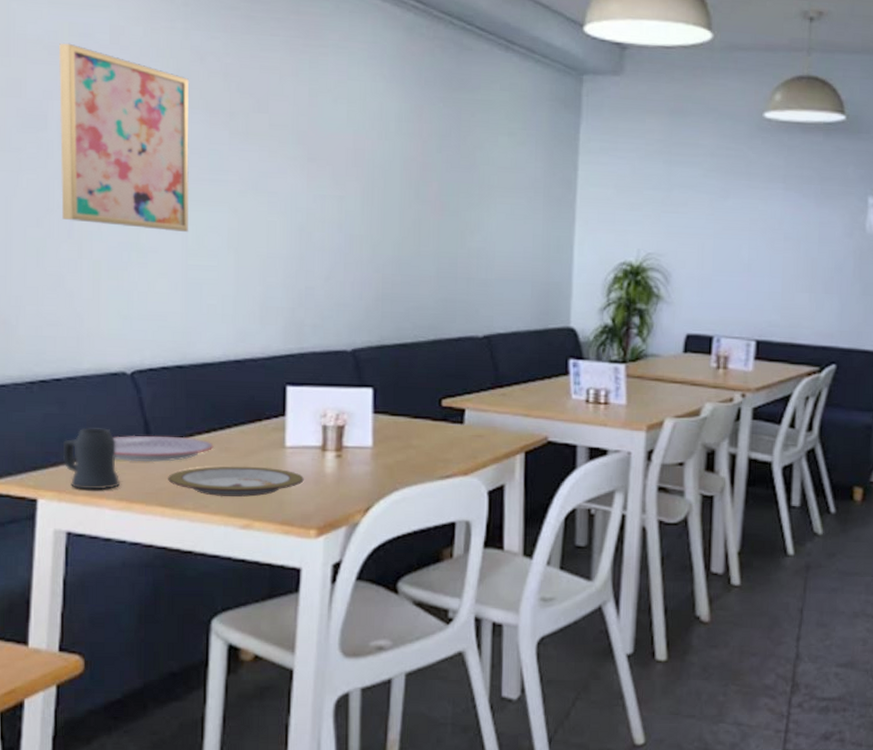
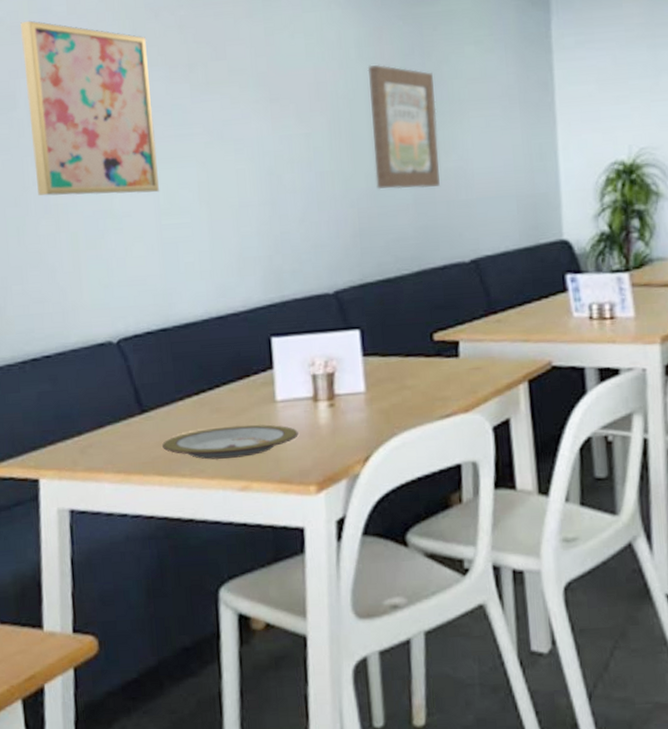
mug: present [63,427,121,490] -> none [59,400,117,466]
plate: present [112,435,214,463] -> none [105,401,205,433]
wall art: none [402,140,467,263] -> present [367,64,440,190]

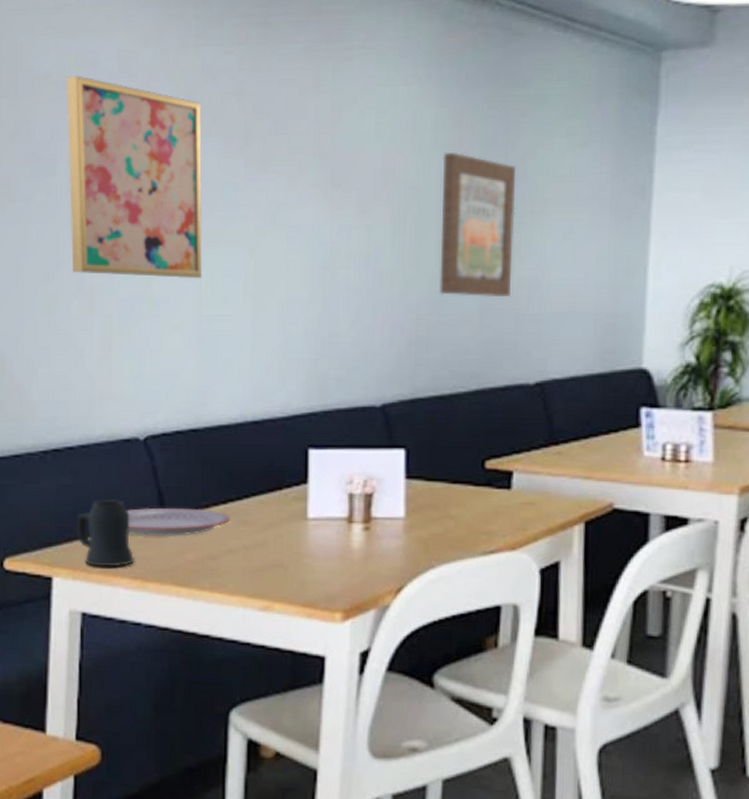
mug: none [59,400,117,466] -> present [77,500,135,567]
plate: none [105,401,205,433] -> present [126,507,231,537]
plate: present [162,424,298,460] -> none [183,540,328,575]

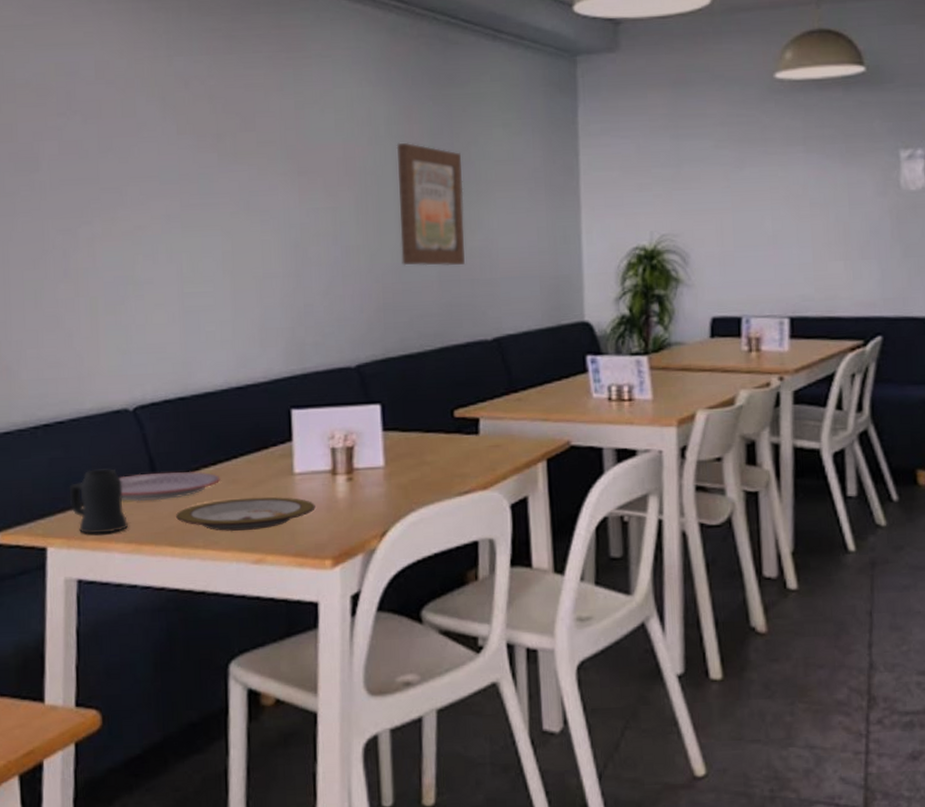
wall art: present [66,75,203,279] -> none [46,83,182,261]
plate: none [183,540,328,575] -> present [176,497,316,531]

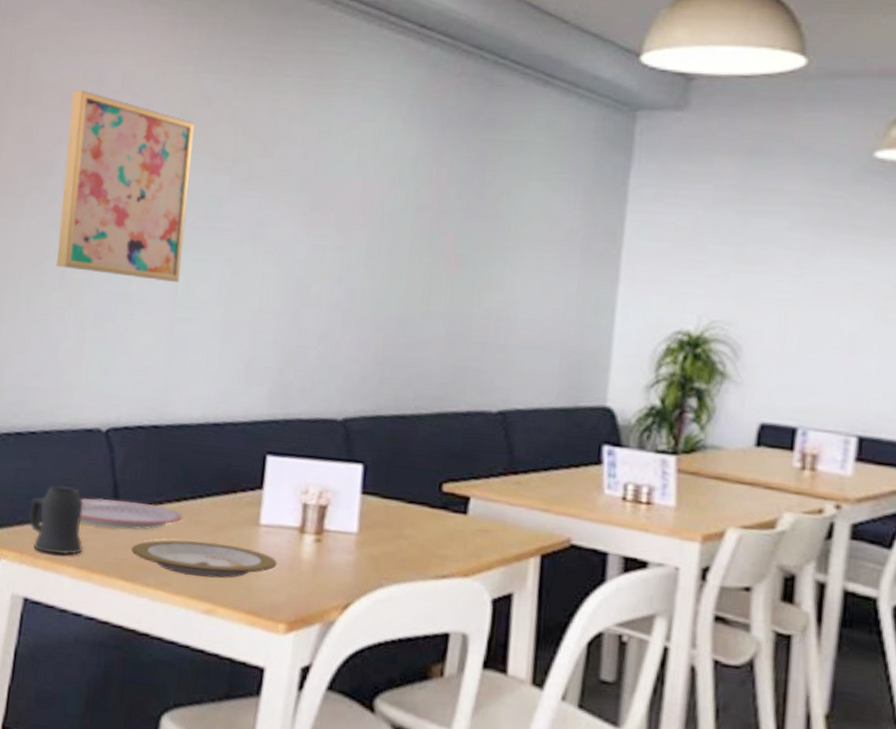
wall art: none [46,83,182,261] -> present [56,90,196,283]
wall art: present [396,142,465,266] -> none [408,185,490,325]

